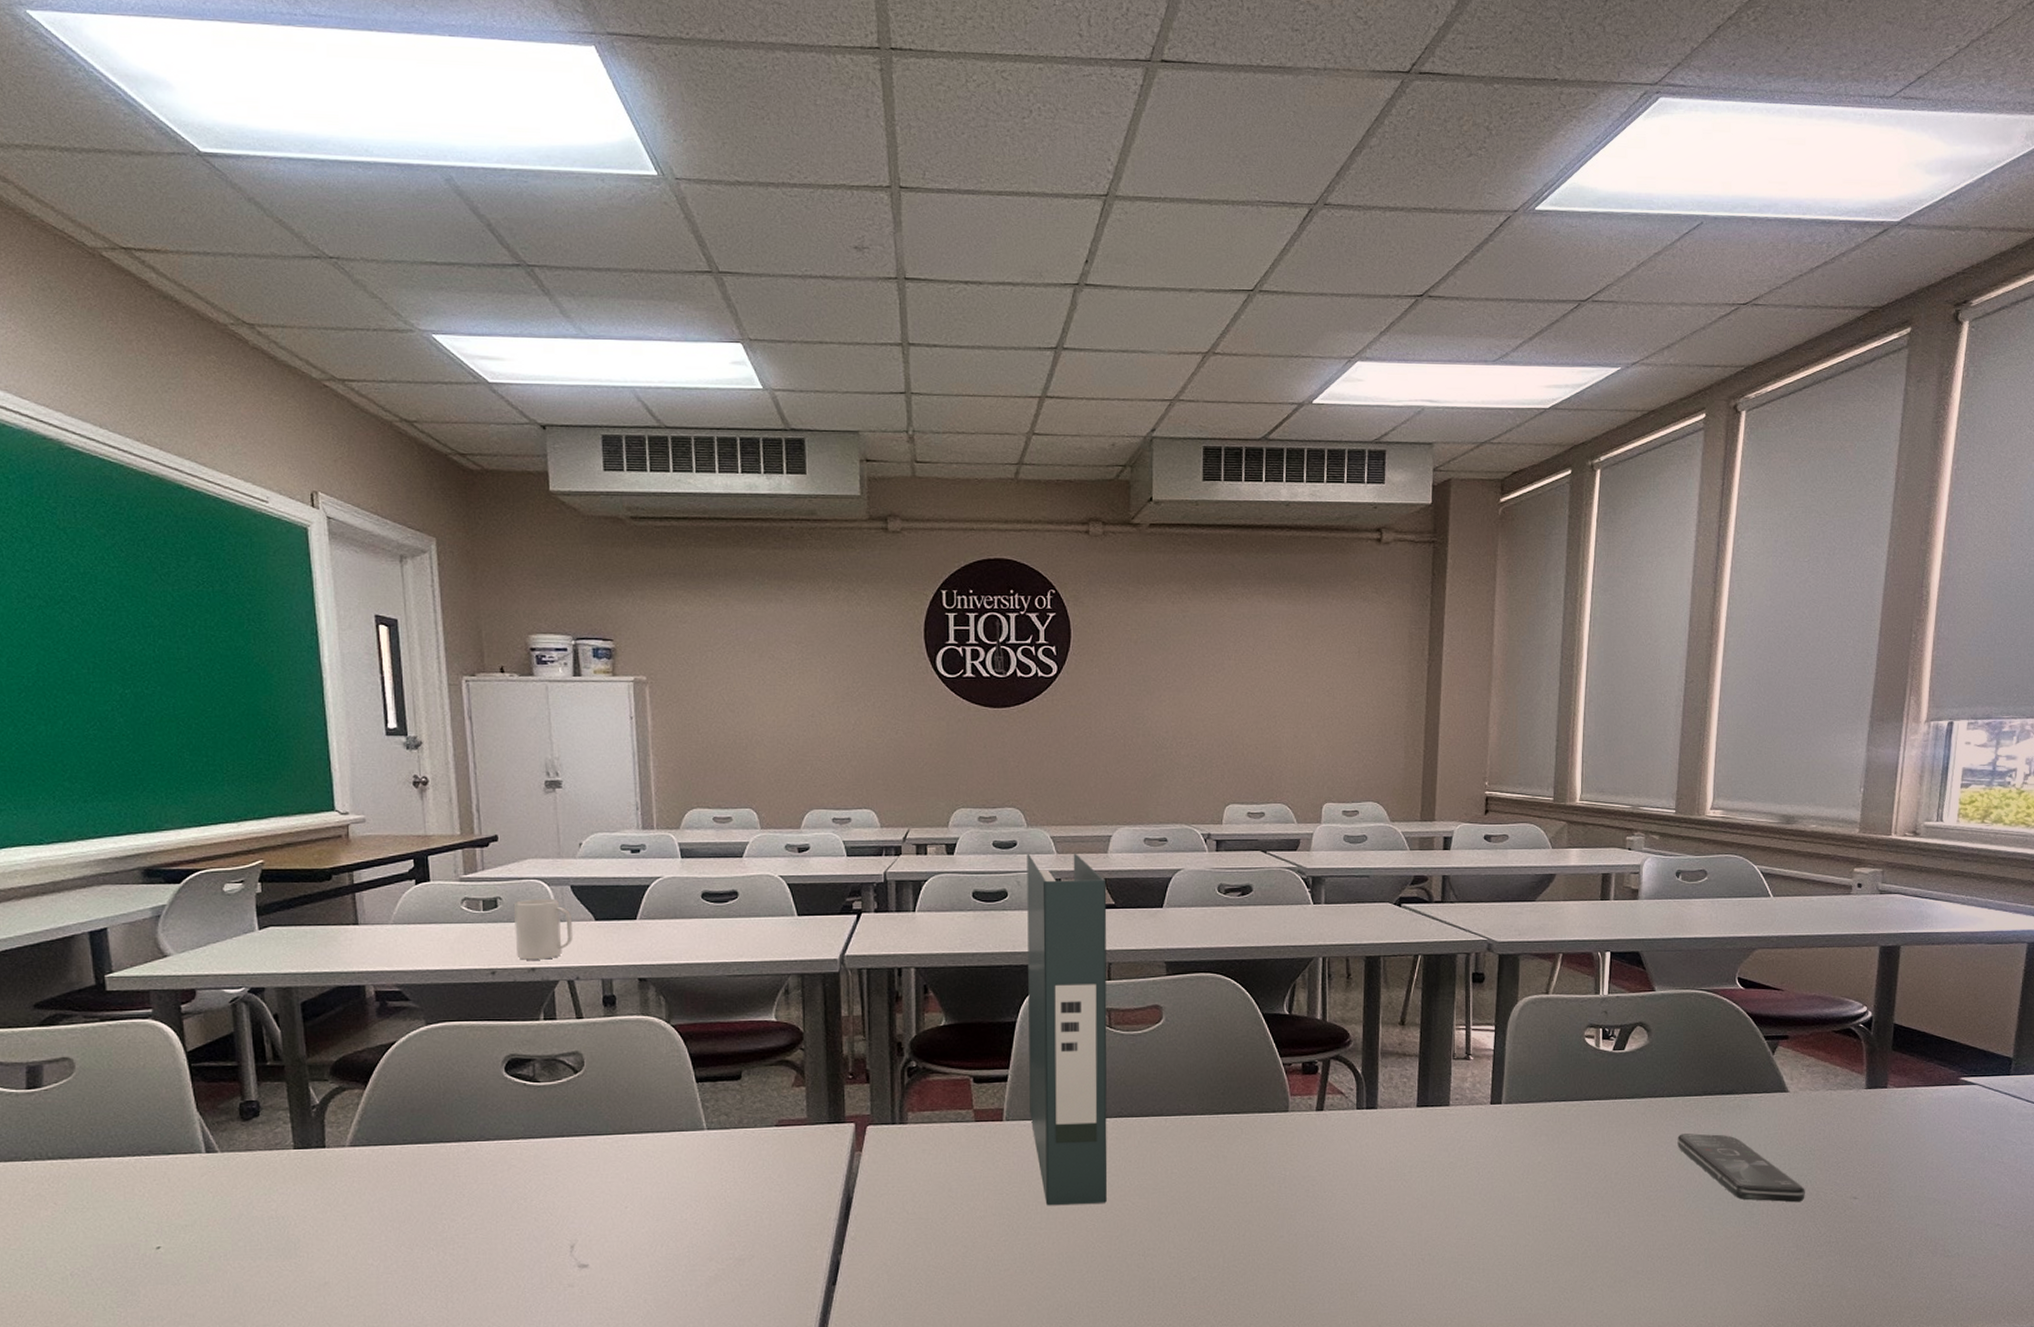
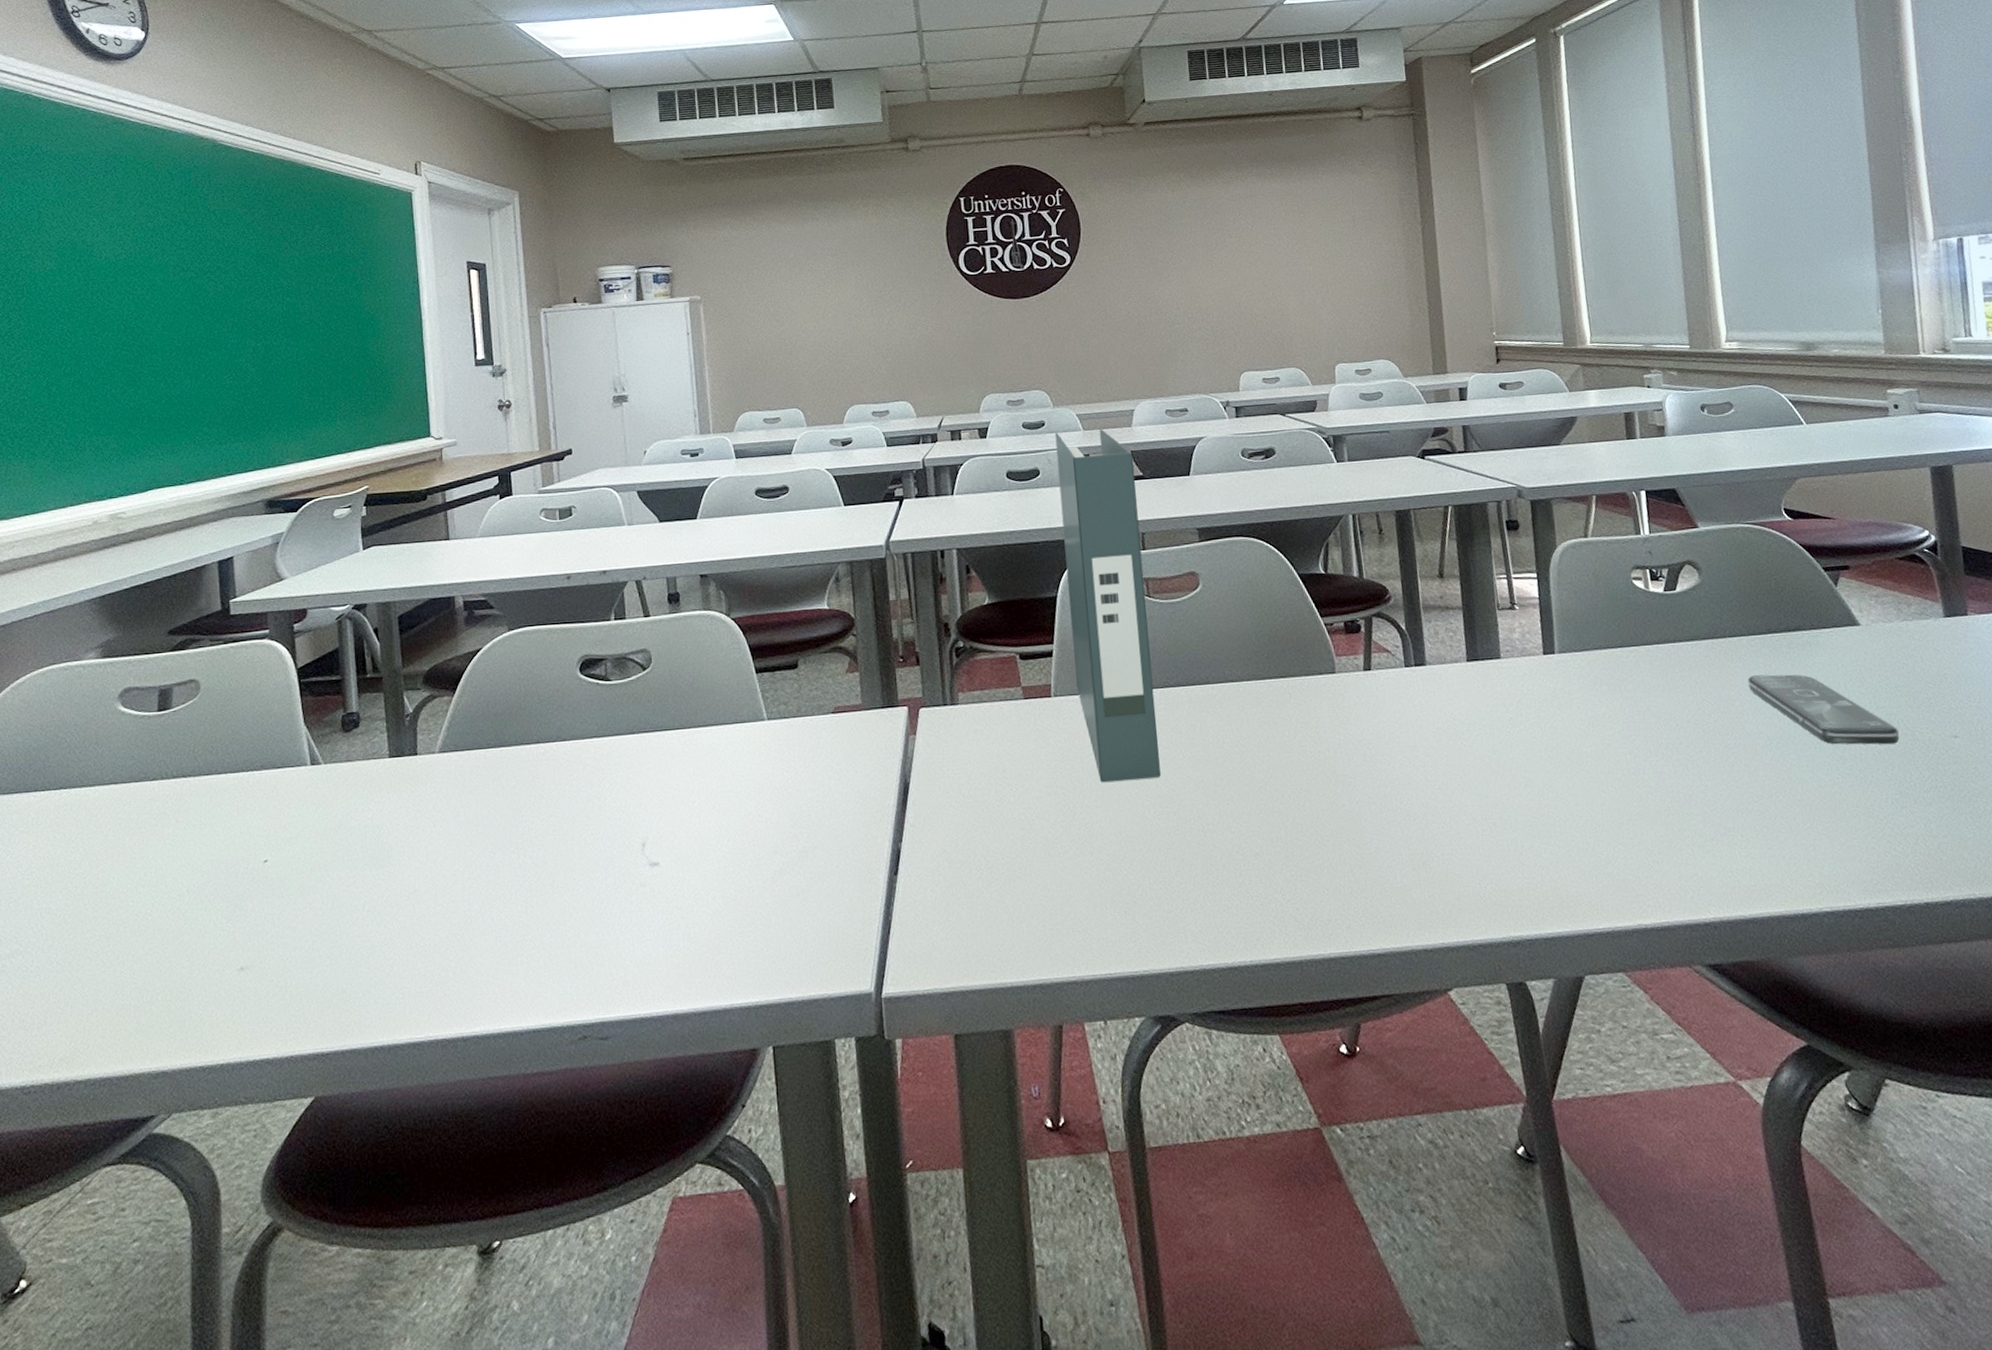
mug: present [513,898,573,960] -> none [586,504,640,564]

